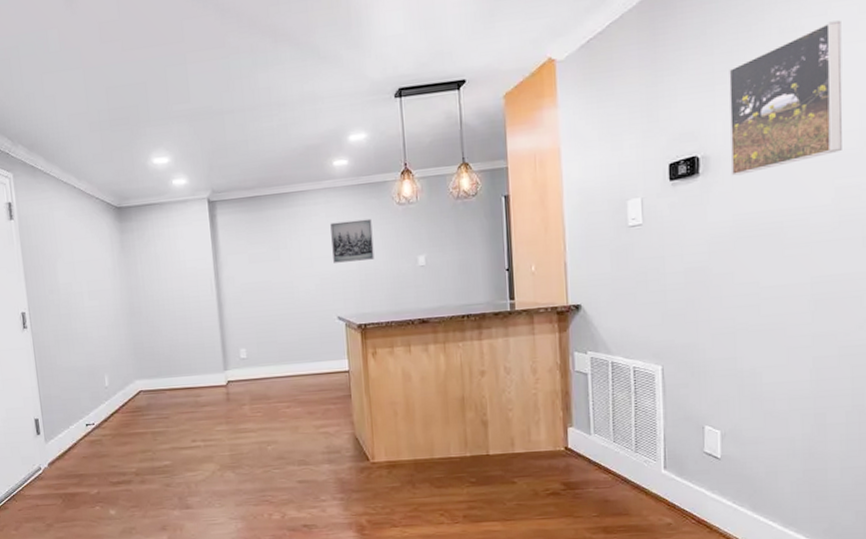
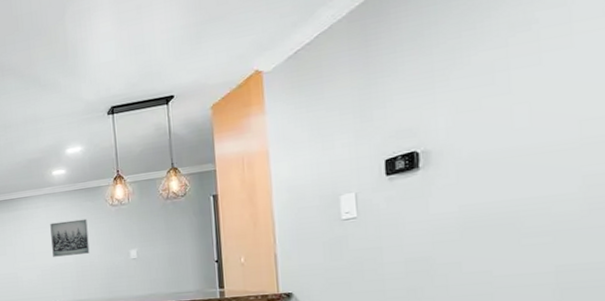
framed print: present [729,20,843,176] -> none [451,9,590,169]

